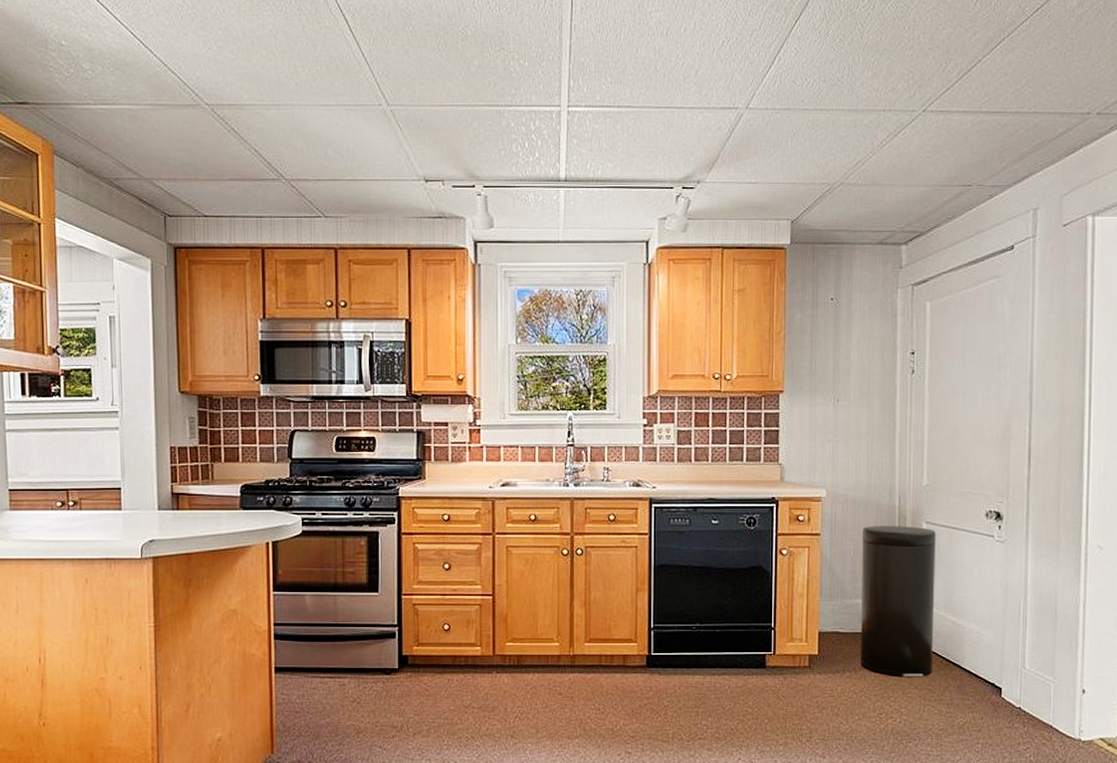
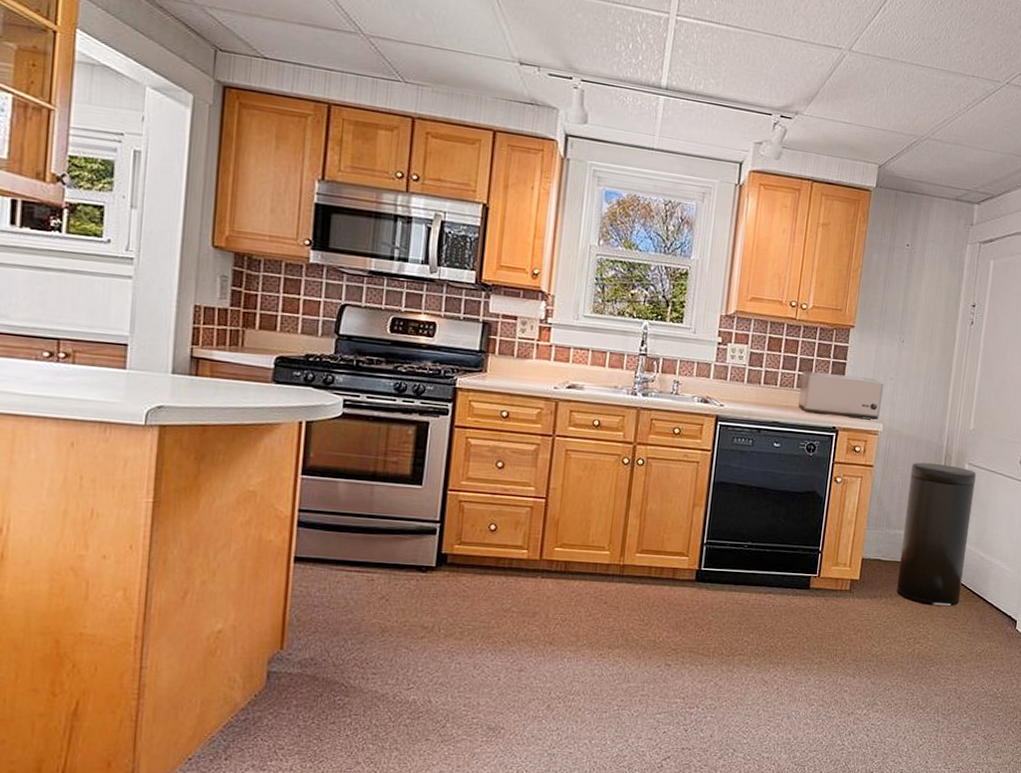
toaster: none [732,442,823,487] -> present [798,370,884,421]

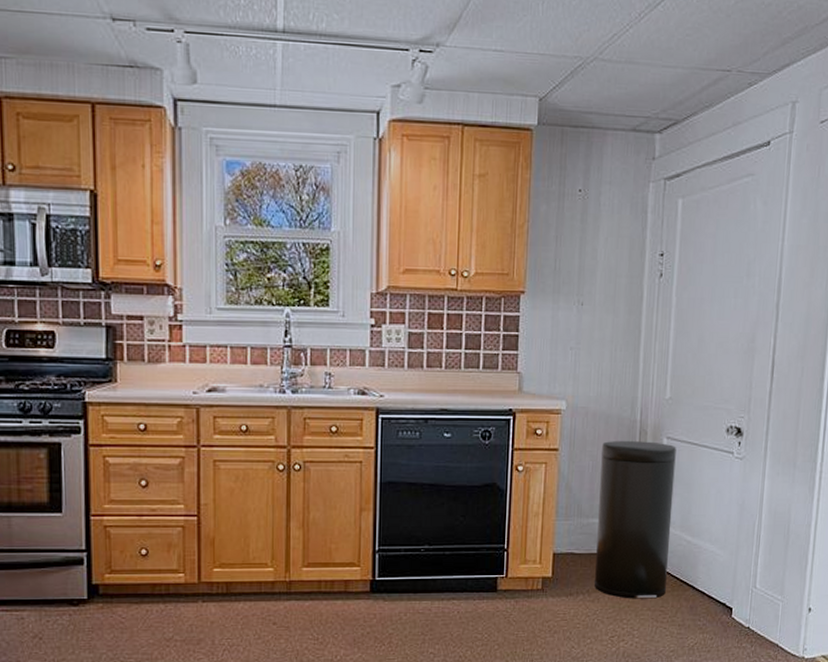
toaster: present [798,370,884,421] -> none [467,347,564,398]

